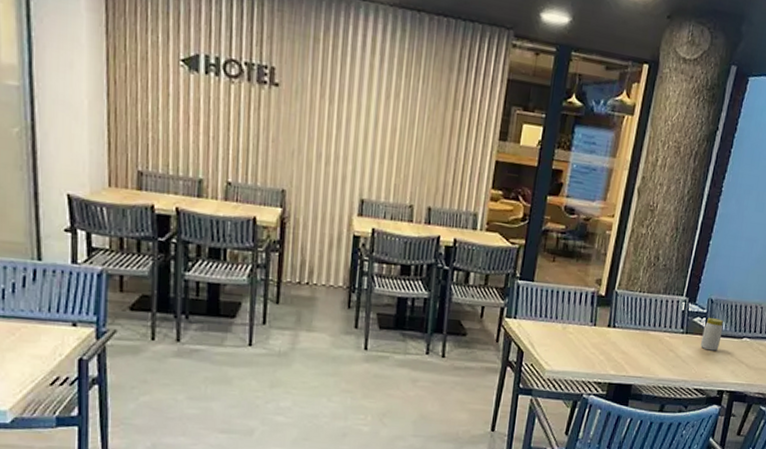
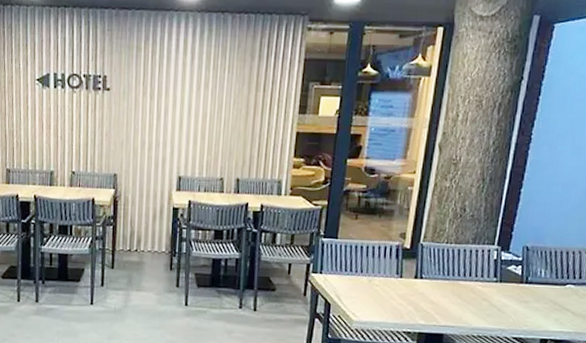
jar: present [701,317,723,351] -> none [517,264,542,299]

